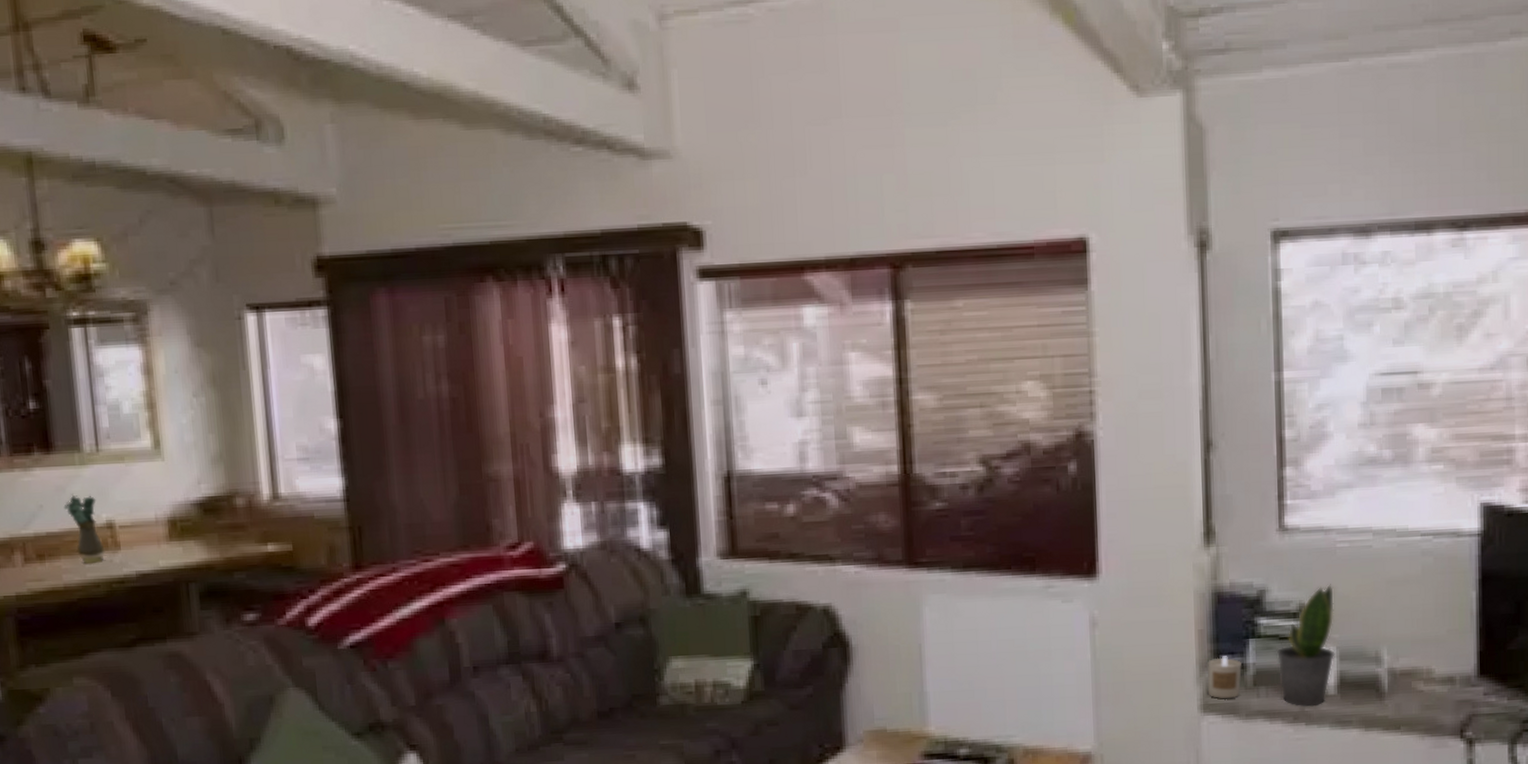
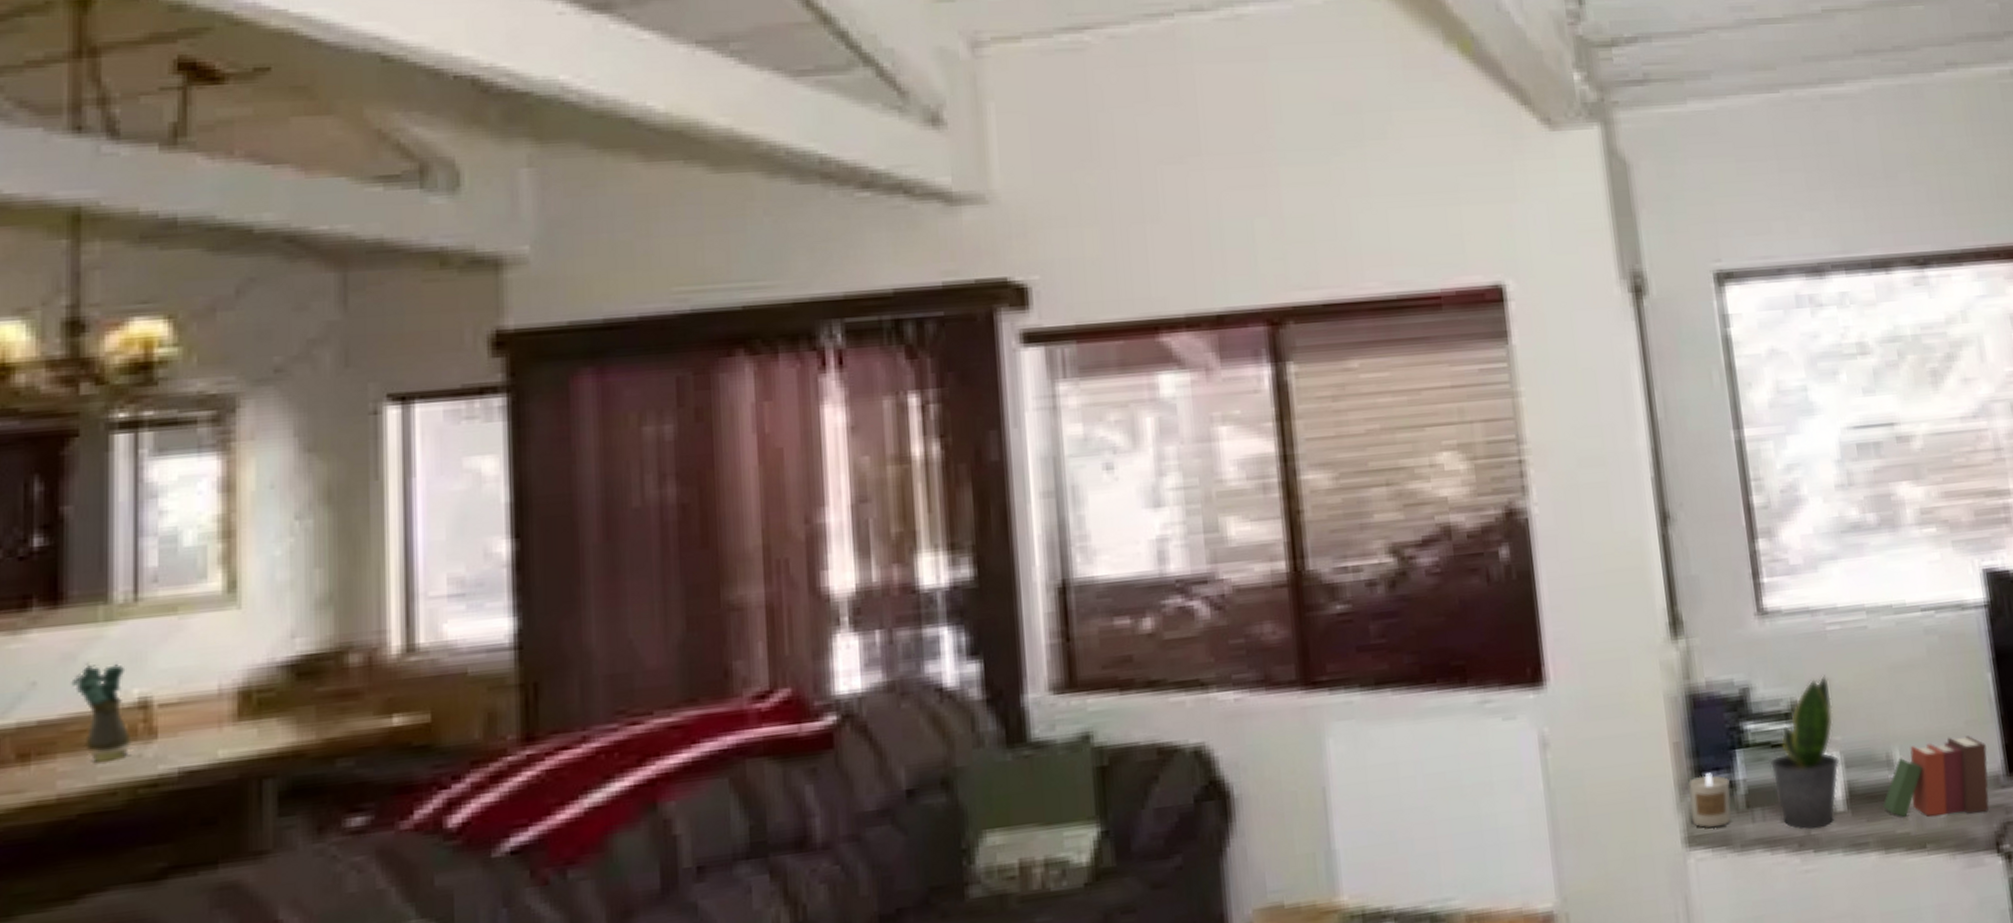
books: none [1367,642,1463,705] -> present [1882,736,1990,817]

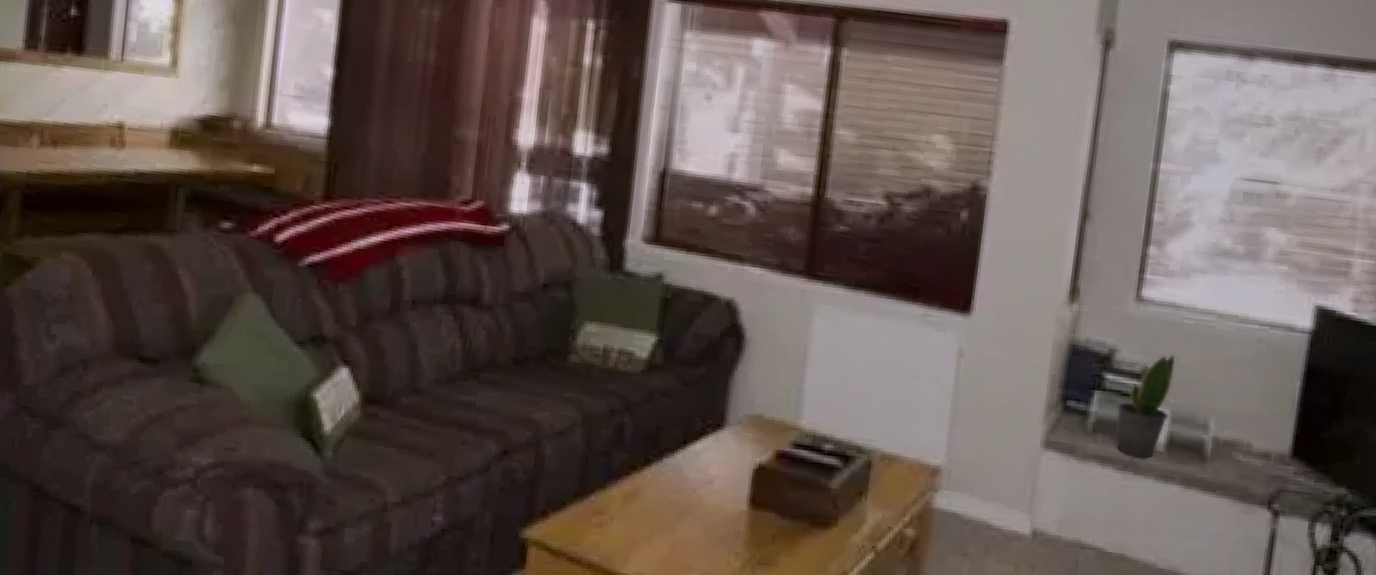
vase: present [71,662,132,765] -> none [83,93,113,158]
candle: present [1688,772,1732,828] -> none [1051,401,1085,440]
books: present [1882,736,1990,817] -> none [1192,419,1281,479]

